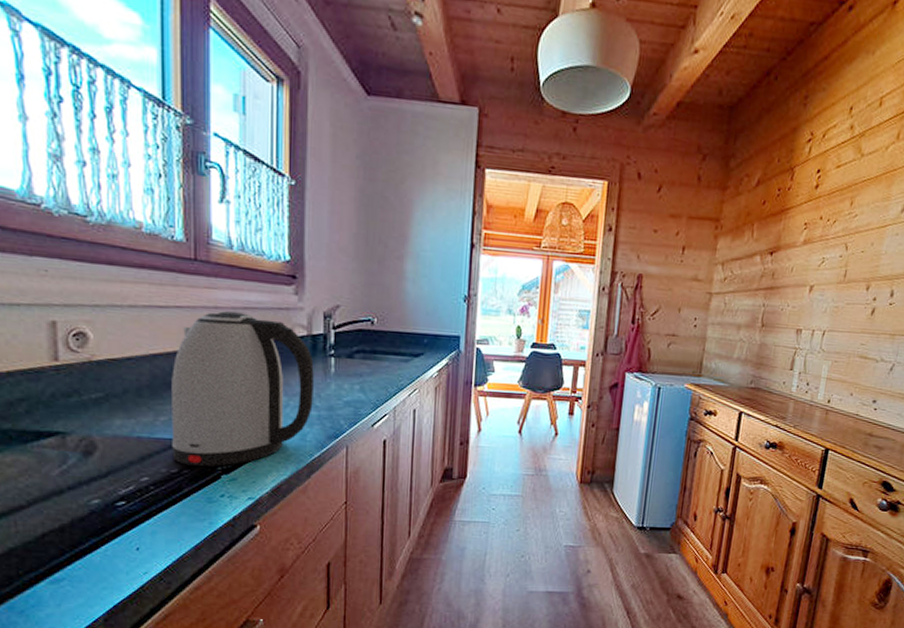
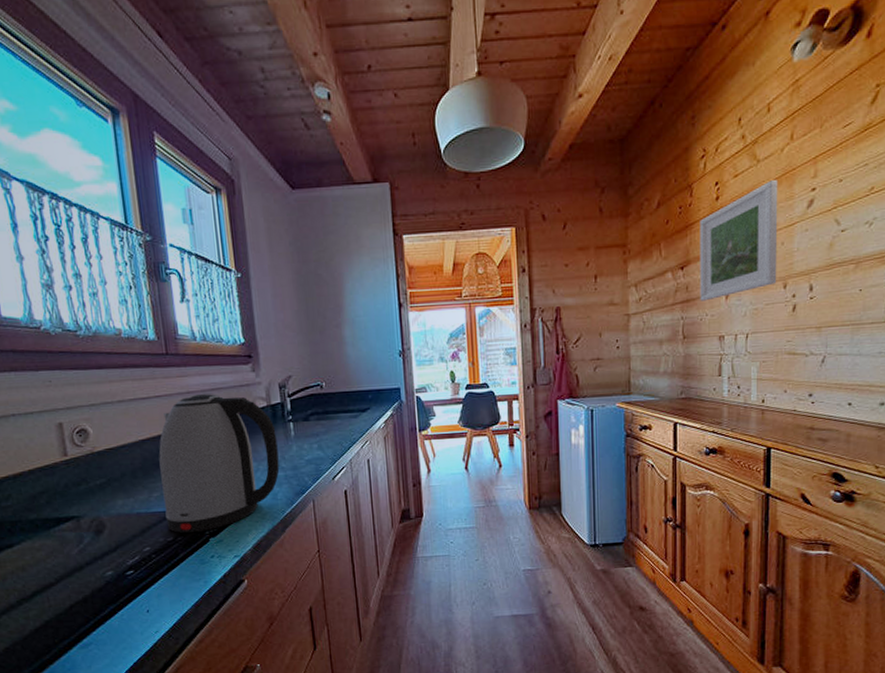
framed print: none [784,177,878,291] -> present [700,180,778,301]

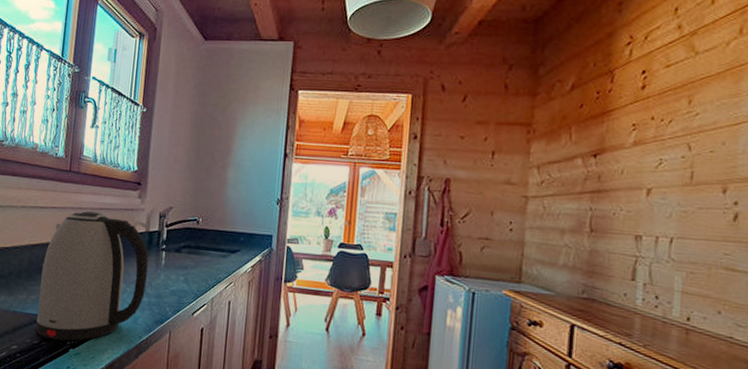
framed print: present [700,180,778,301] -> none [614,74,721,195]

